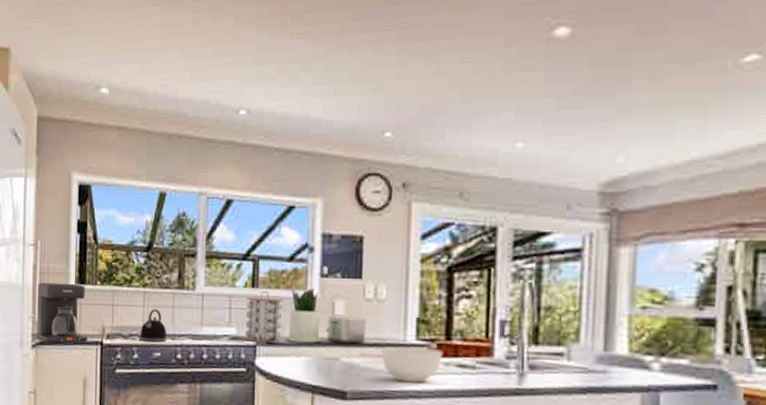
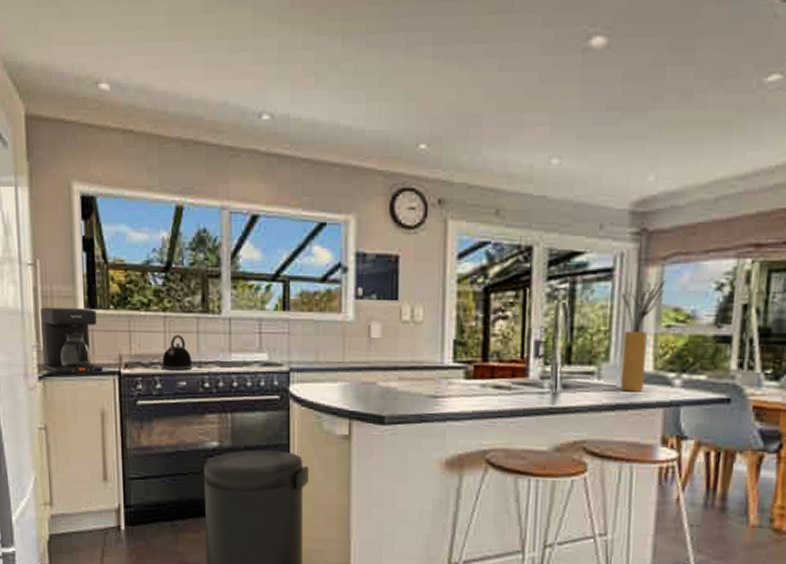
spice rack: present [244,290,282,344] -> none [276,313,315,370]
planter: present [286,288,322,344] -> none [321,310,359,368]
toaster: present [326,315,367,345] -> none [362,338,404,369]
bowl: present [381,346,443,383] -> none [418,369,480,405]
vase: none [591,261,641,376] -> present [620,280,667,392]

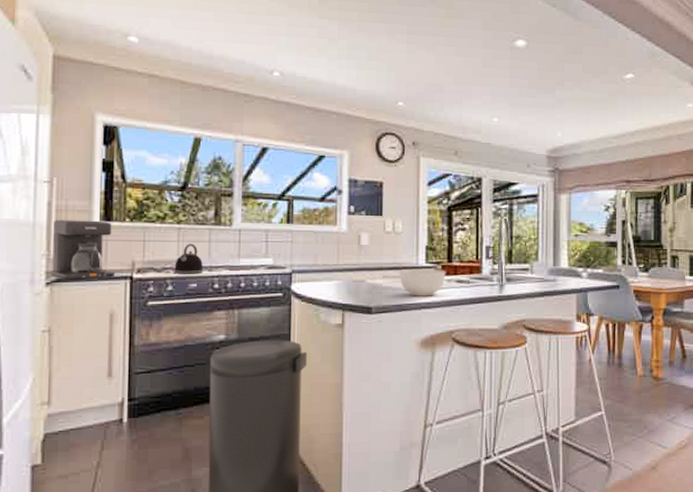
bowl: none [418,369,480,405] -> present [399,268,446,296]
vase: present [620,280,667,392] -> none [544,204,573,283]

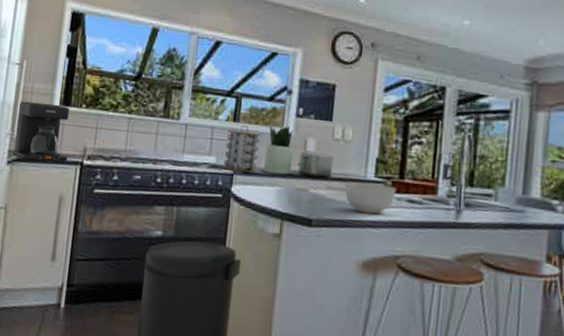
kettle: present [174,244,204,275] -> none [121,134,149,167]
spice rack: none [280,225,315,271] -> present [222,124,260,174]
planter: none [319,223,351,269] -> present [261,124,294,175]
toaster: none [353,245,387,269] -> present [297,151,334,178]

